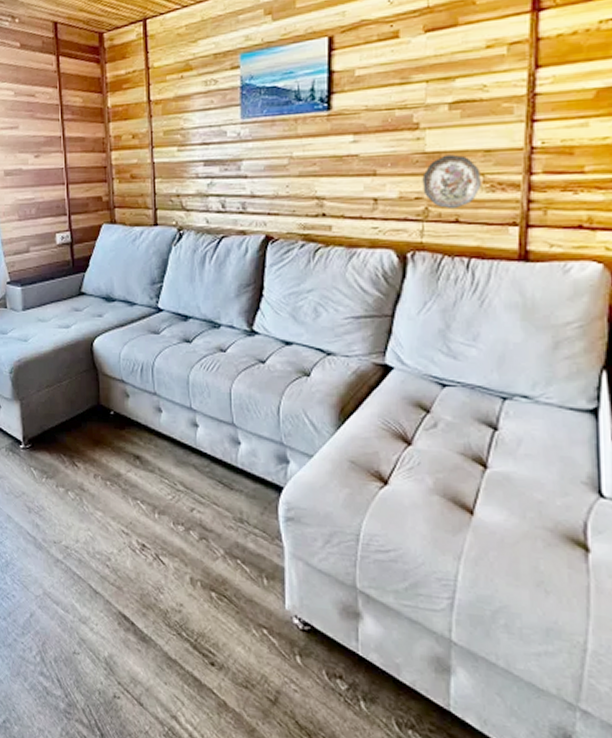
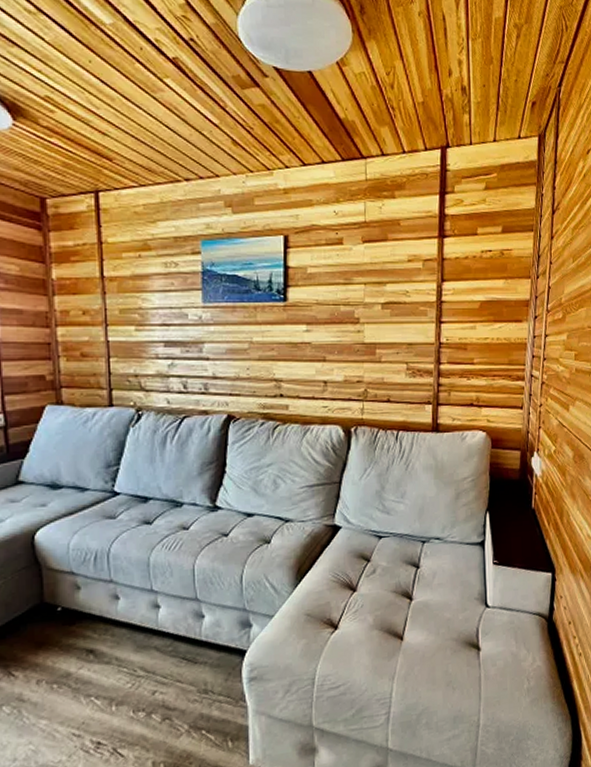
decorative plate: present [422,154,481,208] -> none [362,346,406,390]

